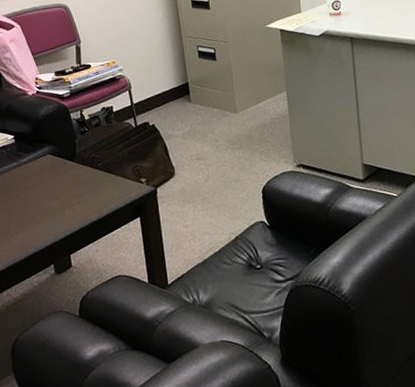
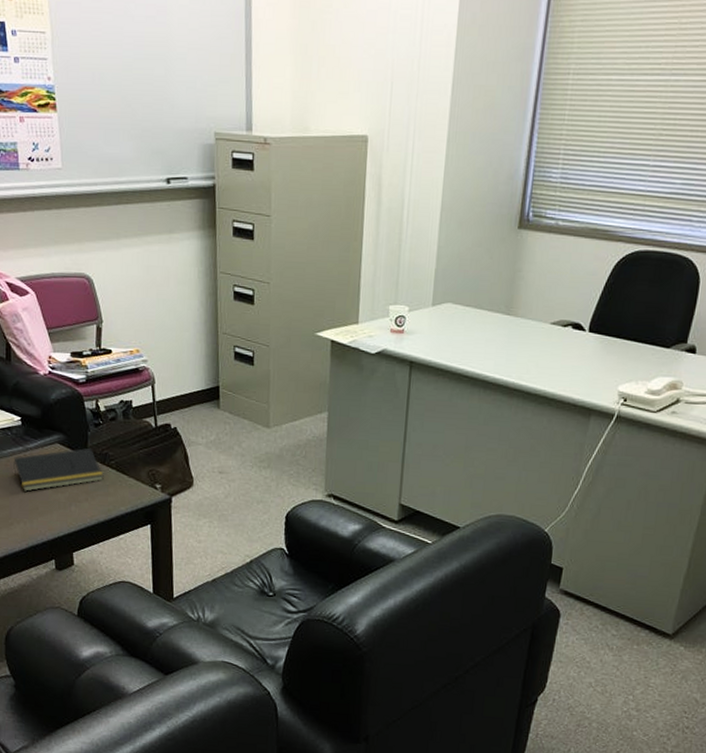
notepad: none [10,154,93,203] -> present [13,447,104,492]

